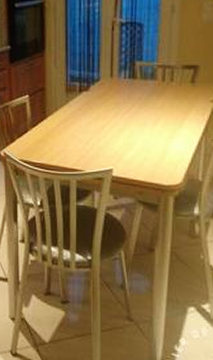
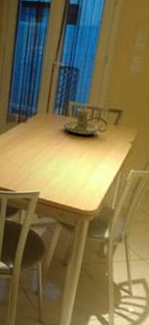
candle holder: none [131,68,184,98] -> present [62,108,109,135]

